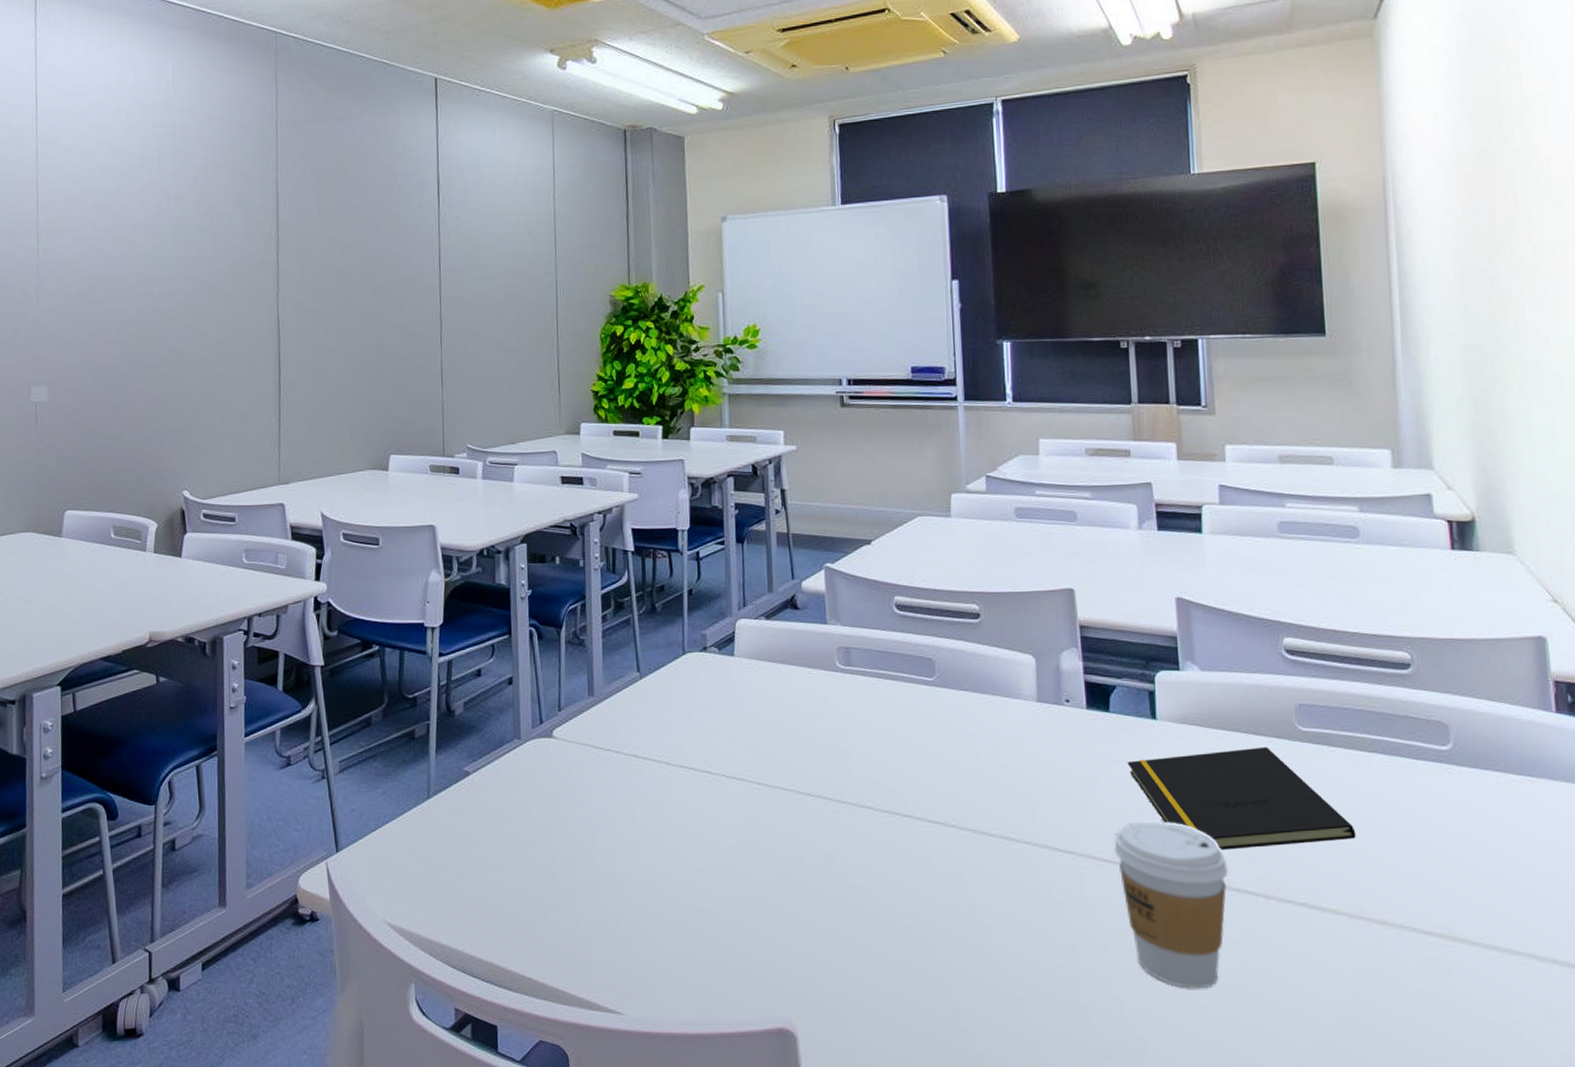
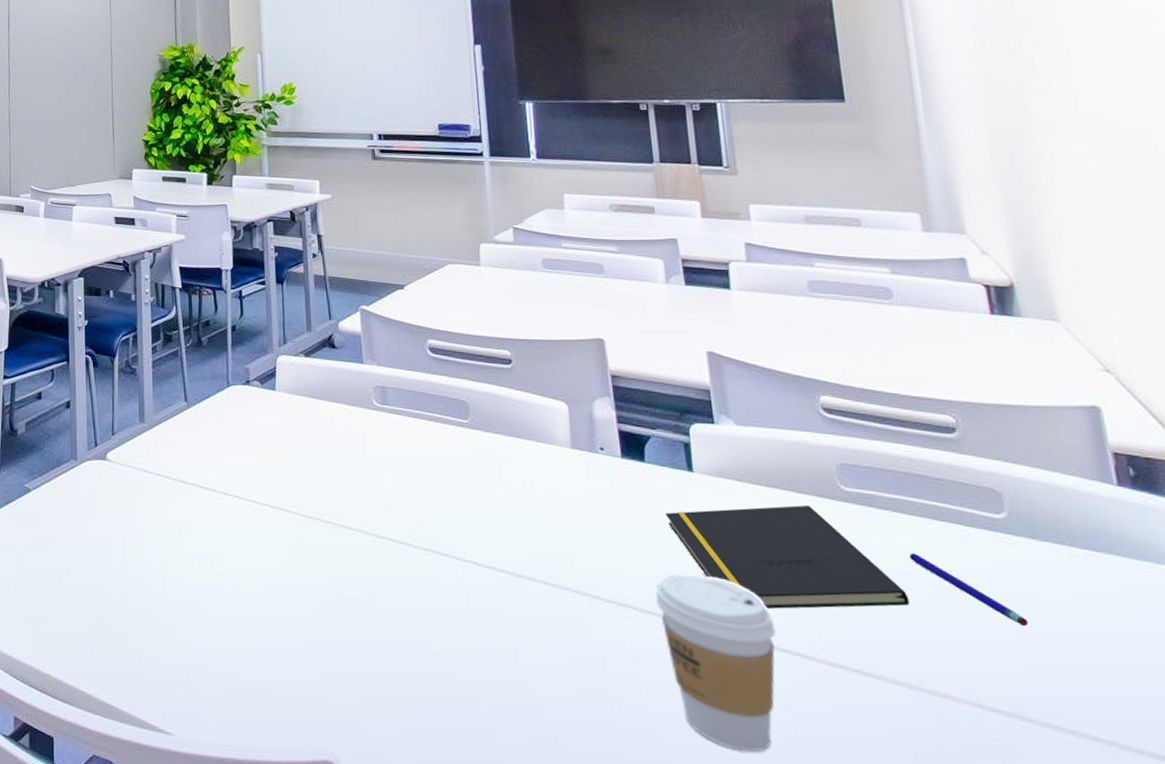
pen: none [1359,788,1465,852] -> present [909,553,1029,627]

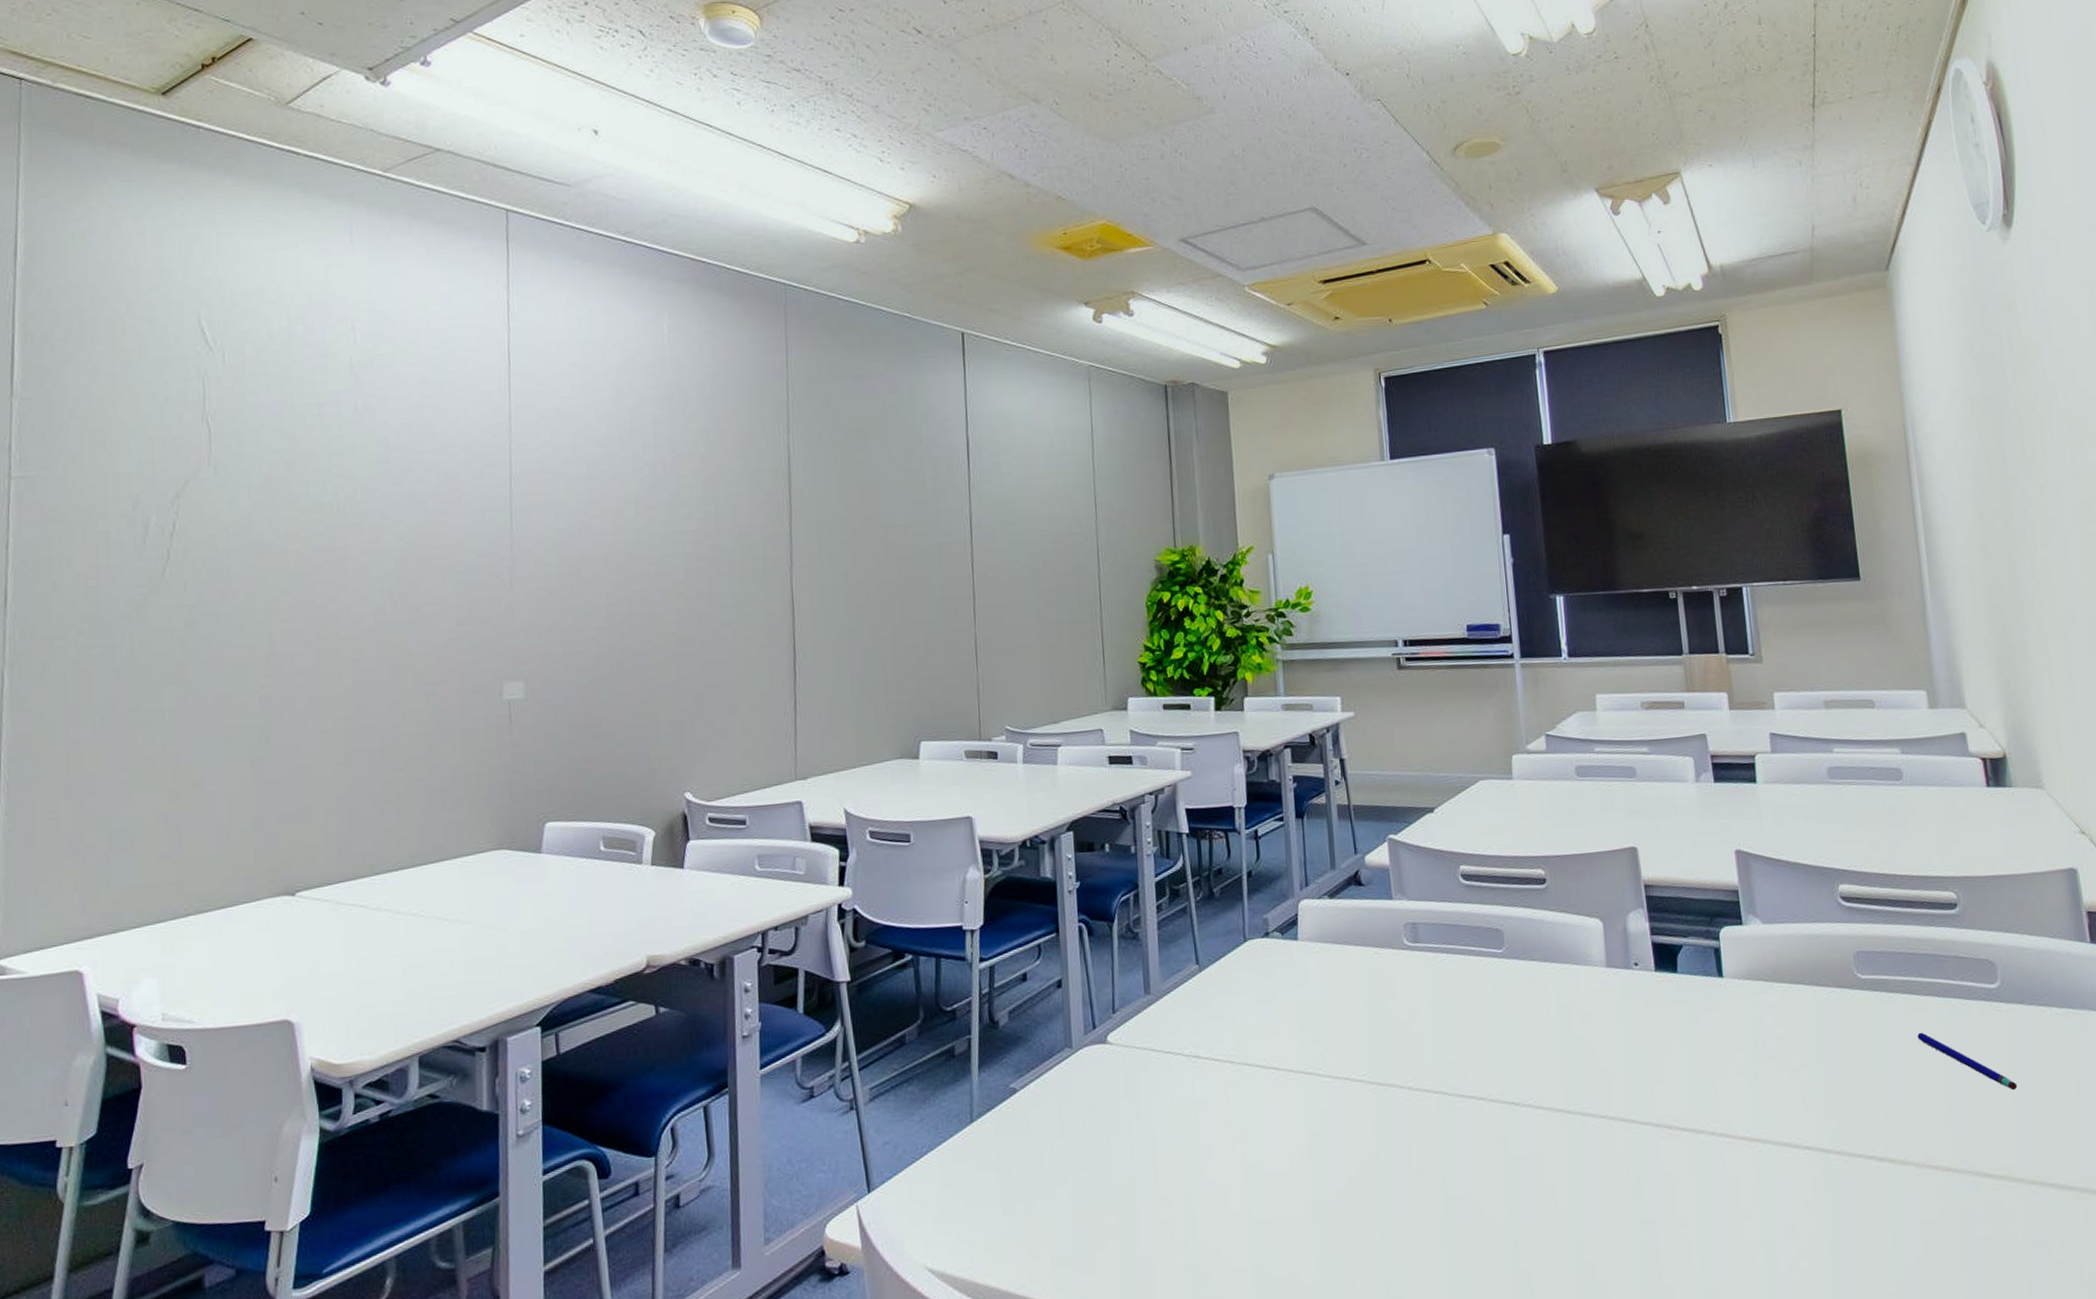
coffee cup: present [655,574,777,752] -> none [1689,1082,1801,1256]
notepad: present [665,504,910,609] -> none [1697,997,1918,1108]

